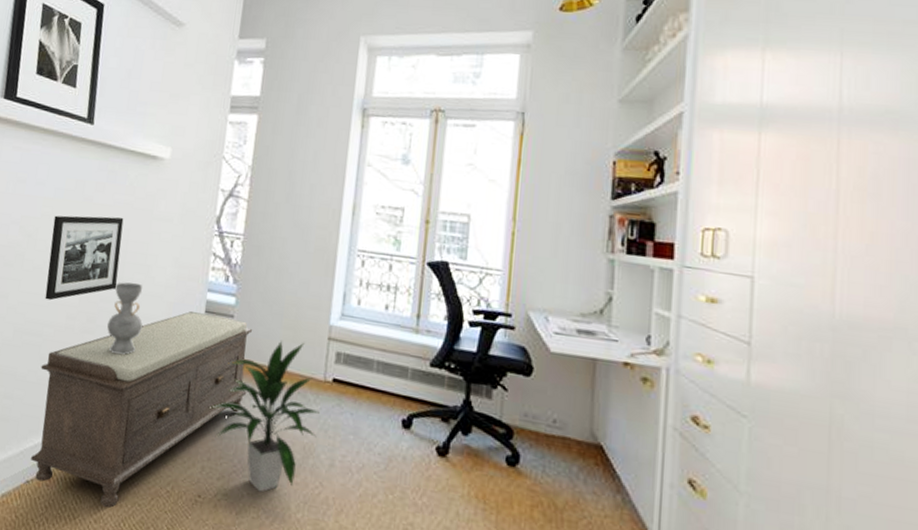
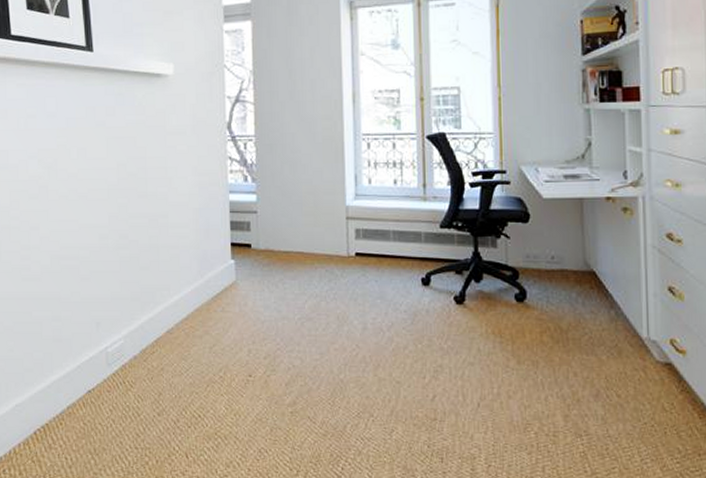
bench: present [31,311,253,508] -> none [83,214,280,400]
picture frame: present [45,215,124,301] -> none [70,137,143,225]
decorative vase: present [107,282,142,355] -> none [140,197,173,264]
indoor plant: present [208,340,319,492] -> none [246,226,348,363]

